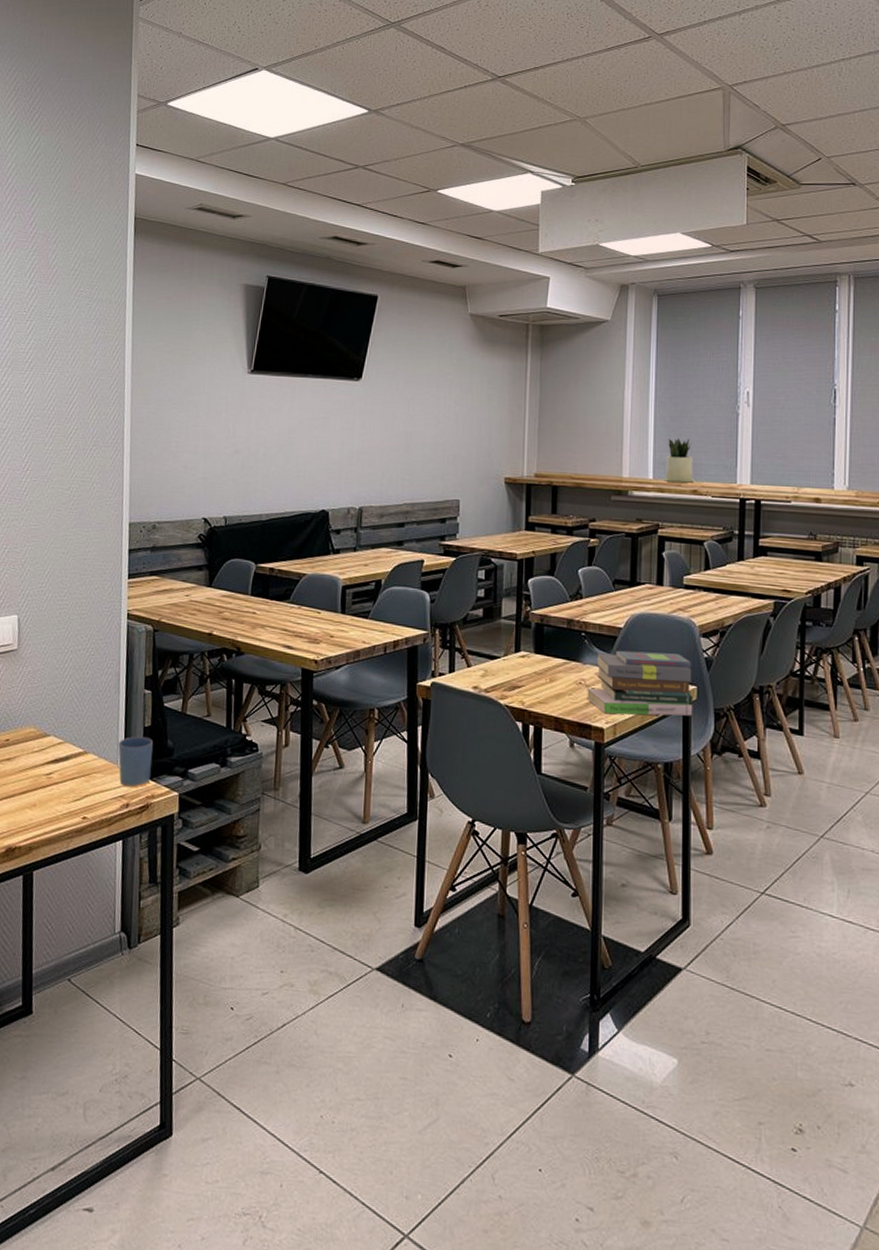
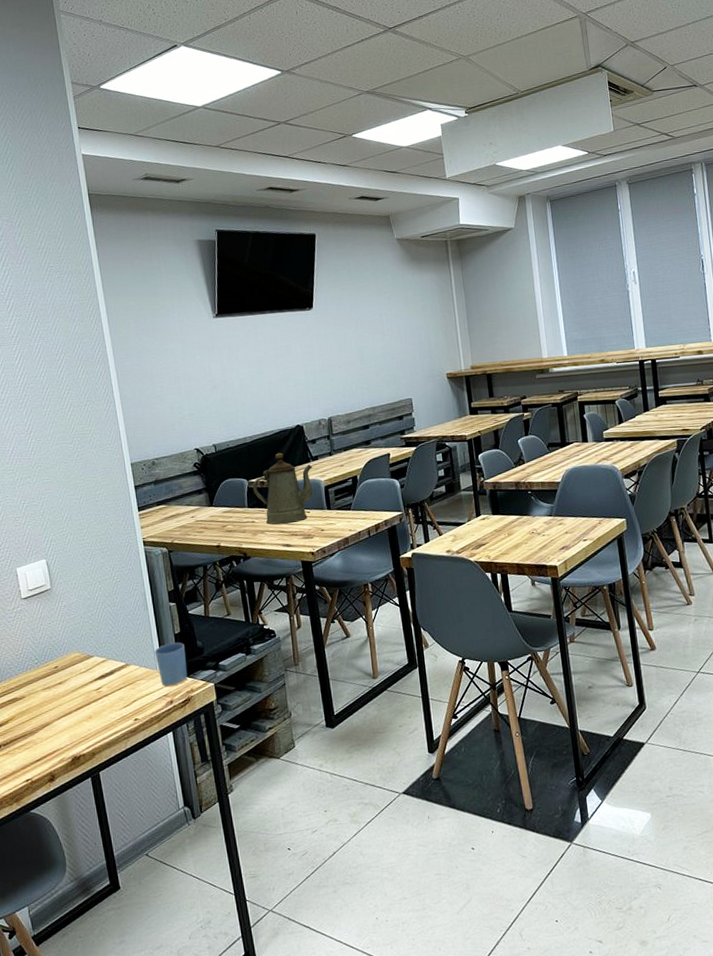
coffee pot: none [259,538,333,623] -> present [252,452,313,525]
books: present [587,650,693,716] -> none [539,495,626,554]
planter: present [663,438,695,484] -> none [575,318,601,357]

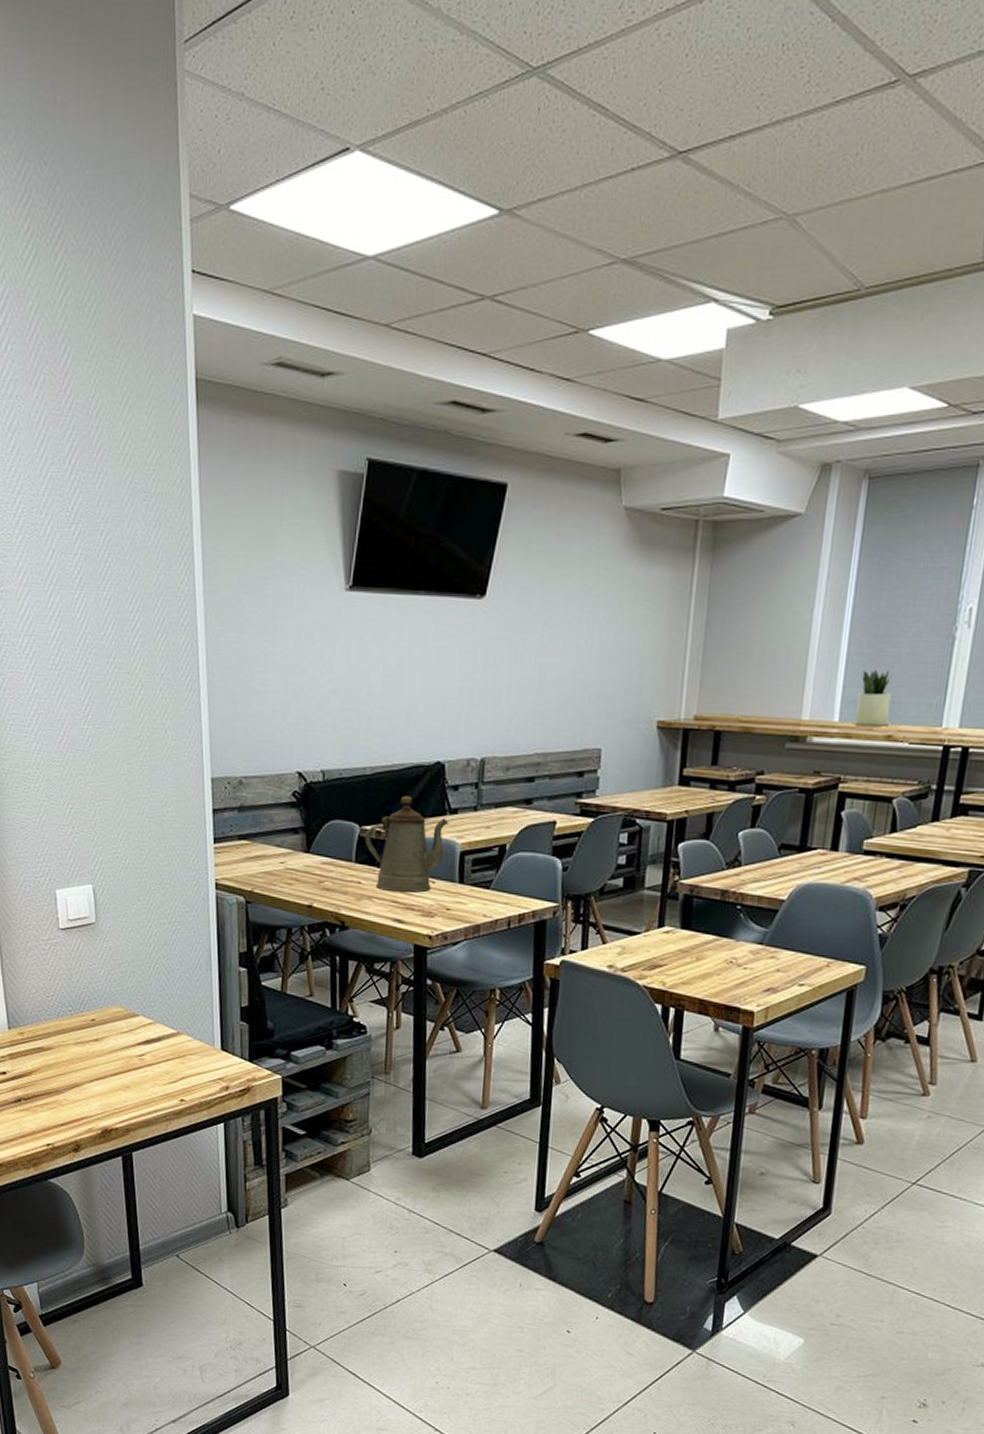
mug: present [154,642,188,687] -> none [214,1016,252,1070]
planter: none [575,318,601,357] -> present [851,670,894,727]

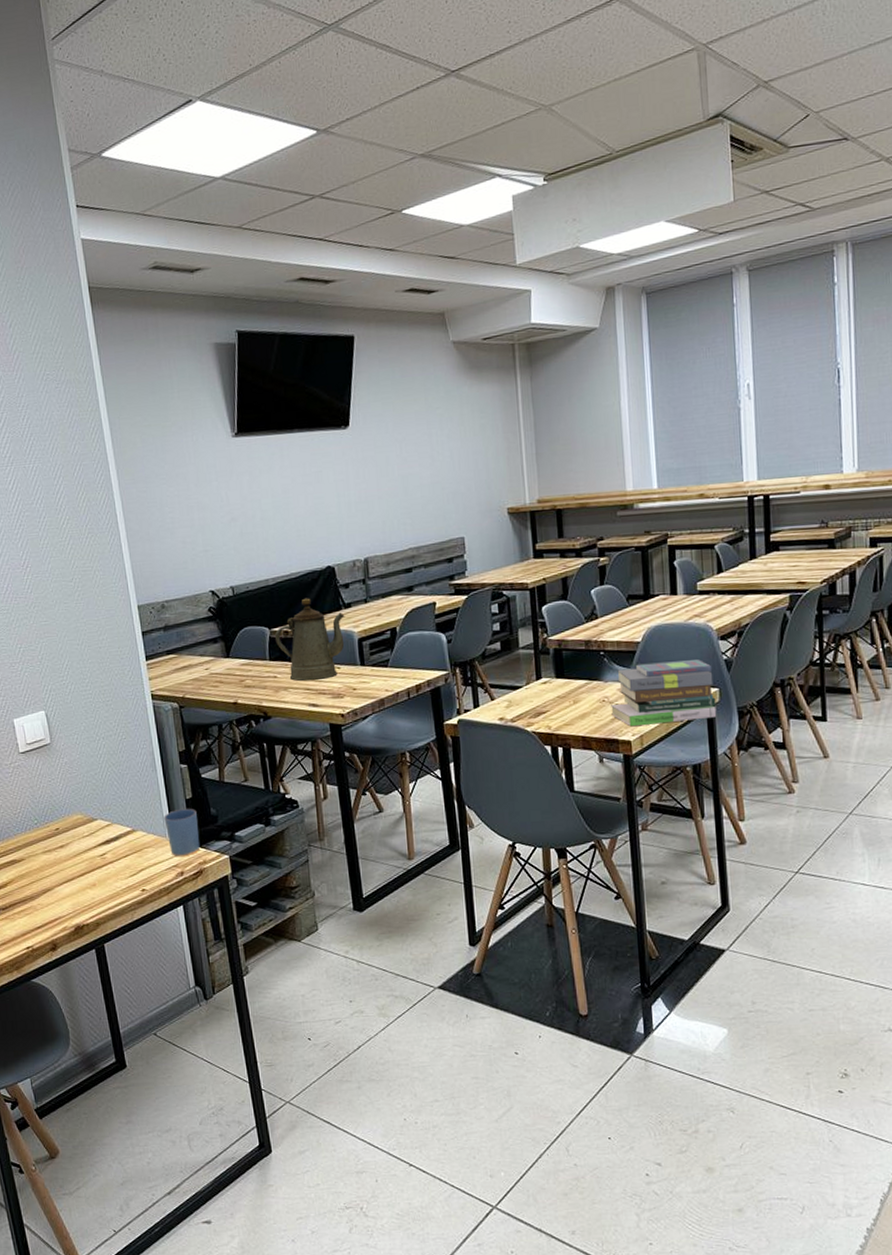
mug: none [214,1016,252,1070] -> present [164,808,201,856]
books: none [737,925,862,999] -> present [611,660,717,727]
planter: present [851,670,894,727] -> none [668,441,701,490]

